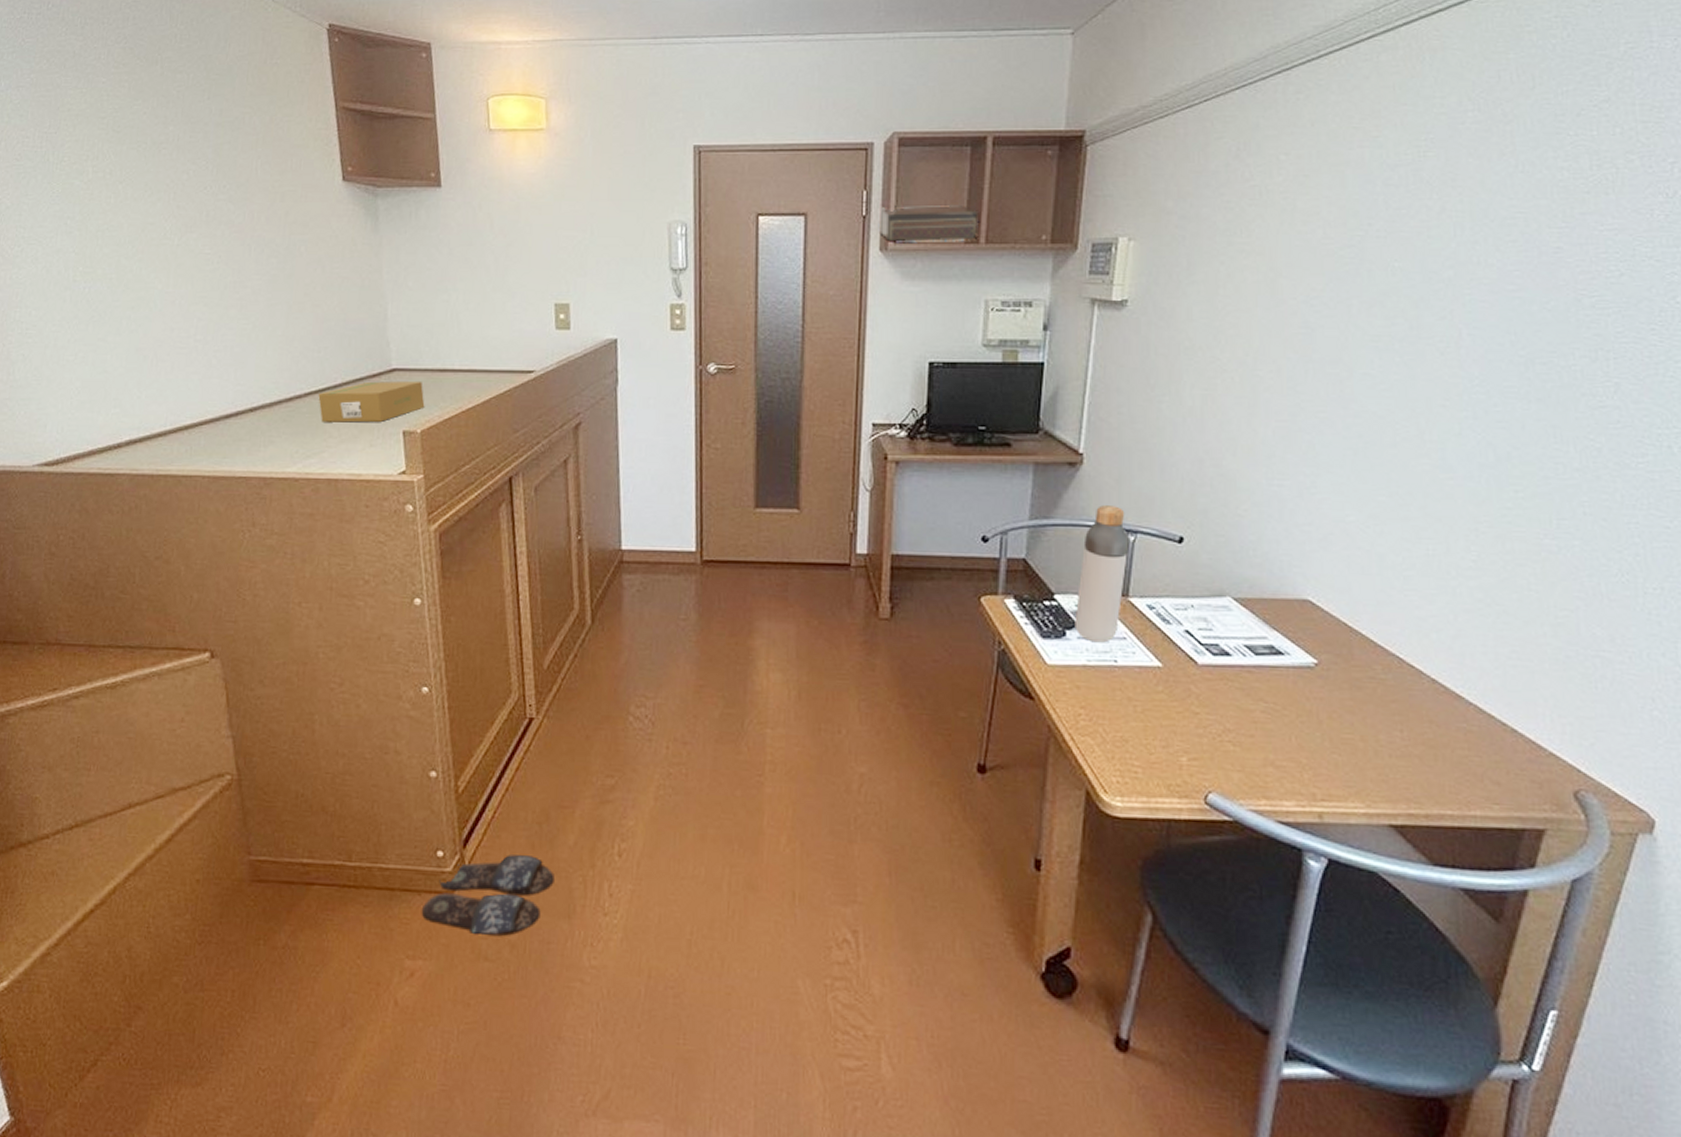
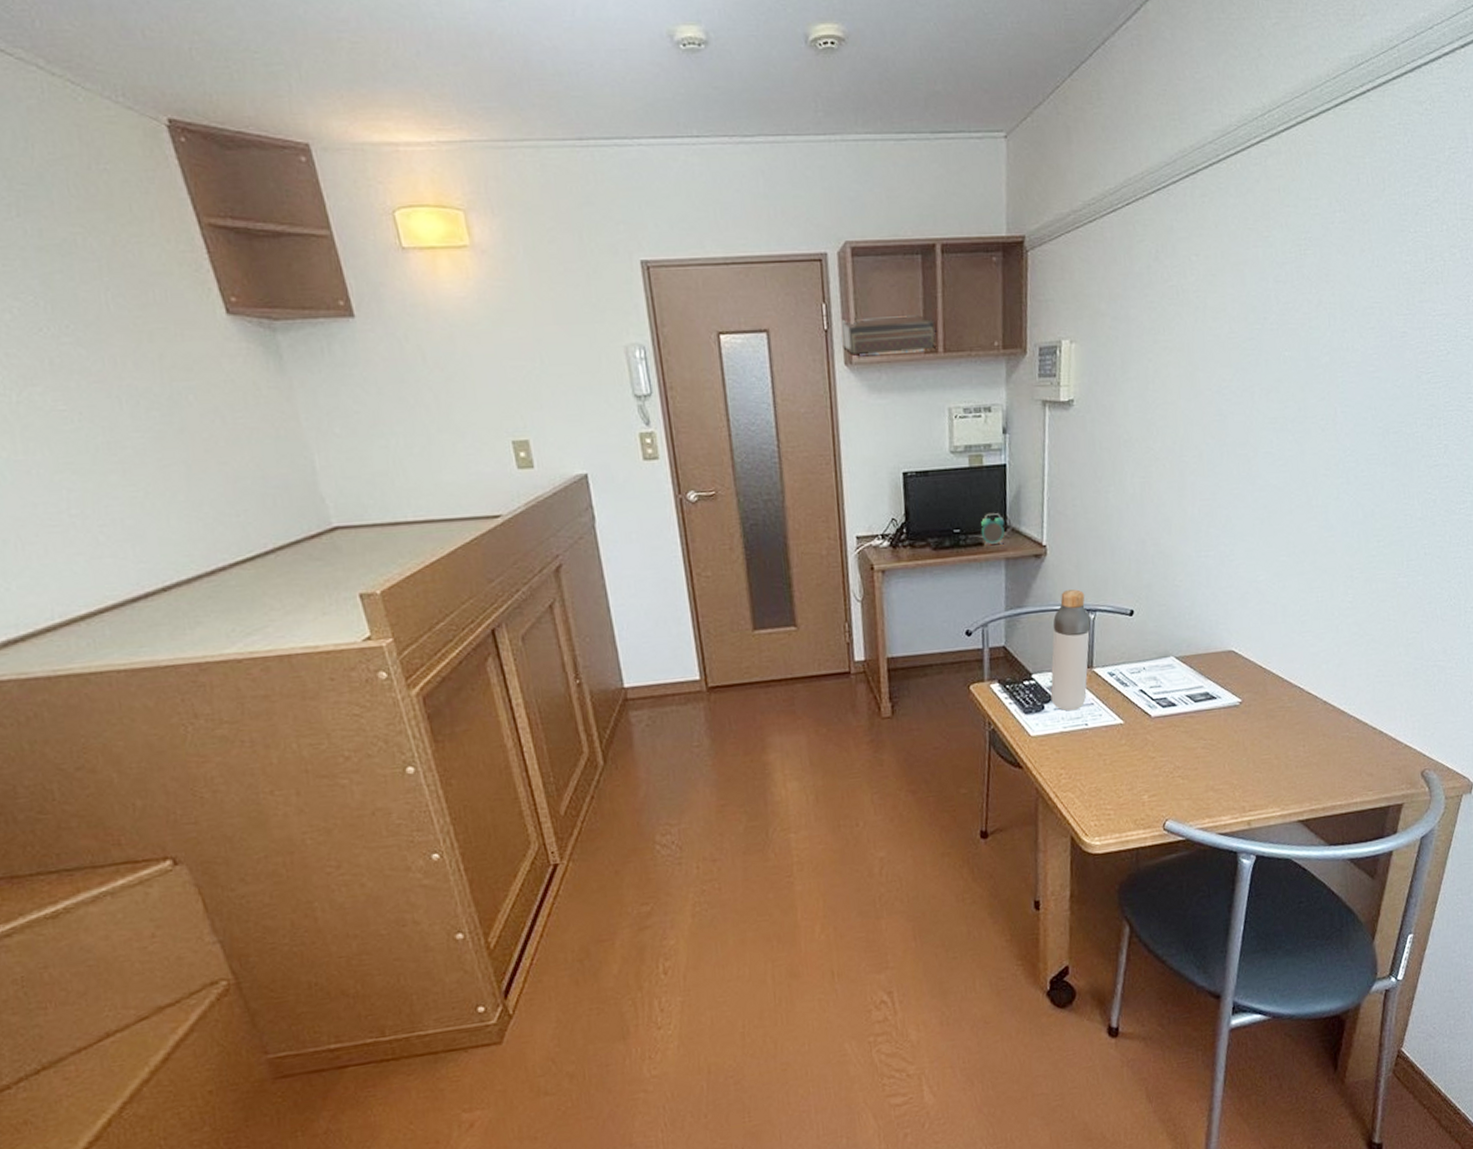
box: present [318,381,425,423] -> none [247,537,381,594]
slippers: present [421,855,555,937] -> none [470,991,604,1075]
alarm clock: none [1009,413,1037,449] -> present [981,513,1005,546]

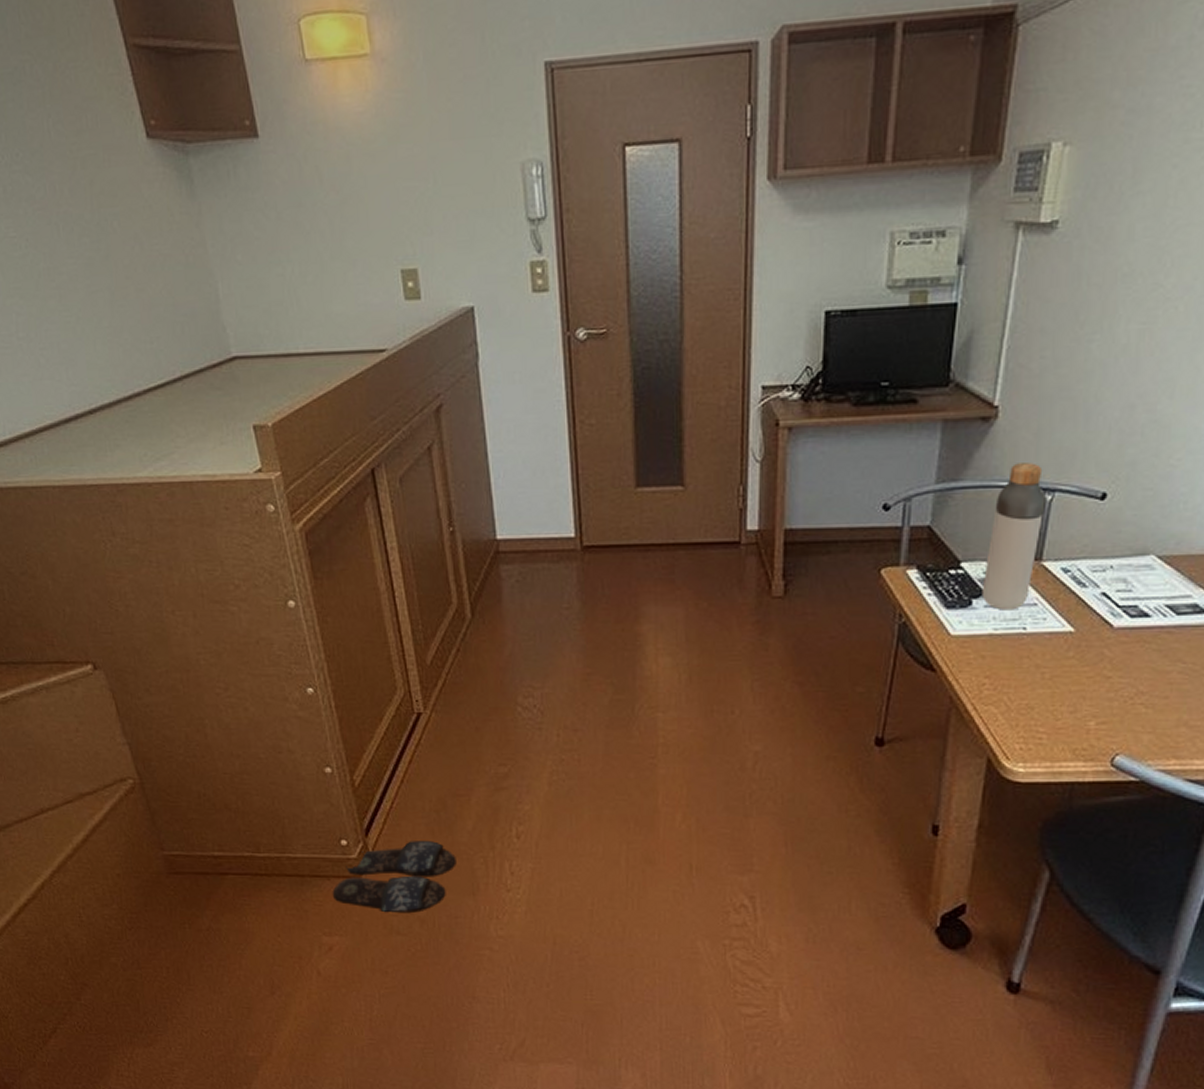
slippers: none [470,991,604,1075] -> present [332,841,456,914]
decorative box: present [840,315,935,354] -> none [767,115,884,167]
alarm clock: present [981,513,1005,546] -> none [915,364,948,405]

